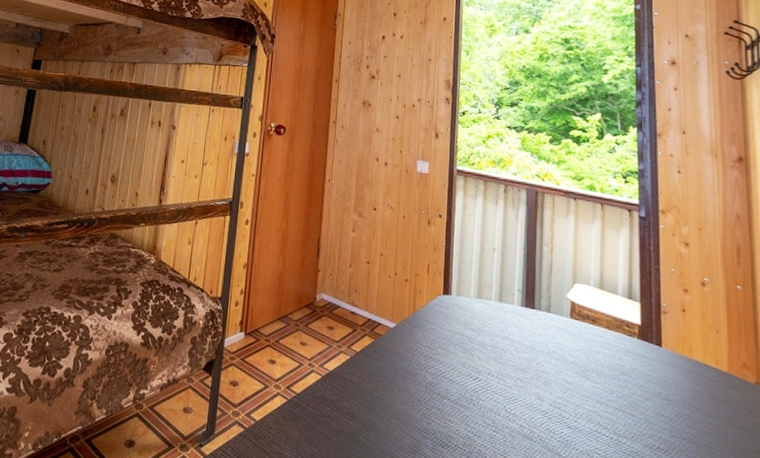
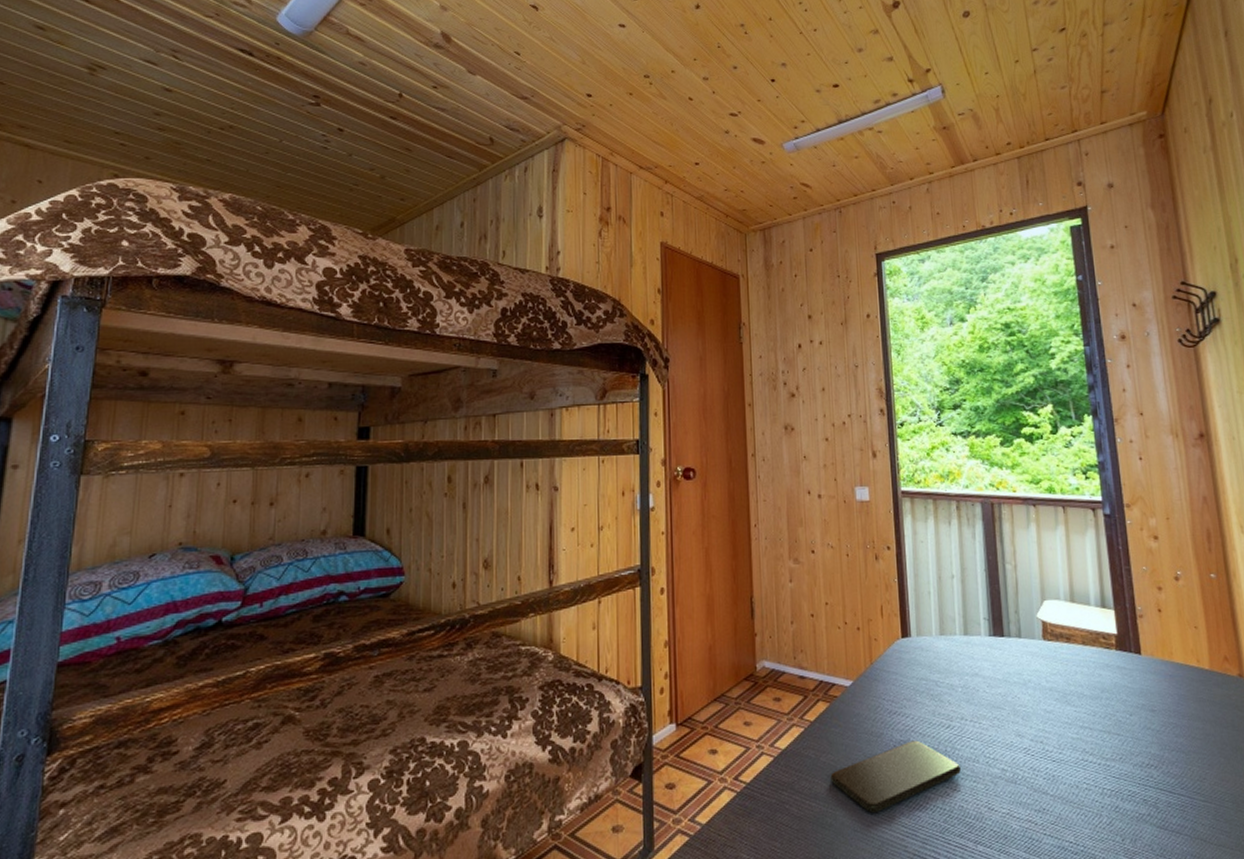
smartphone: none [368,384,483,441] -> present [830,740,961,813]

